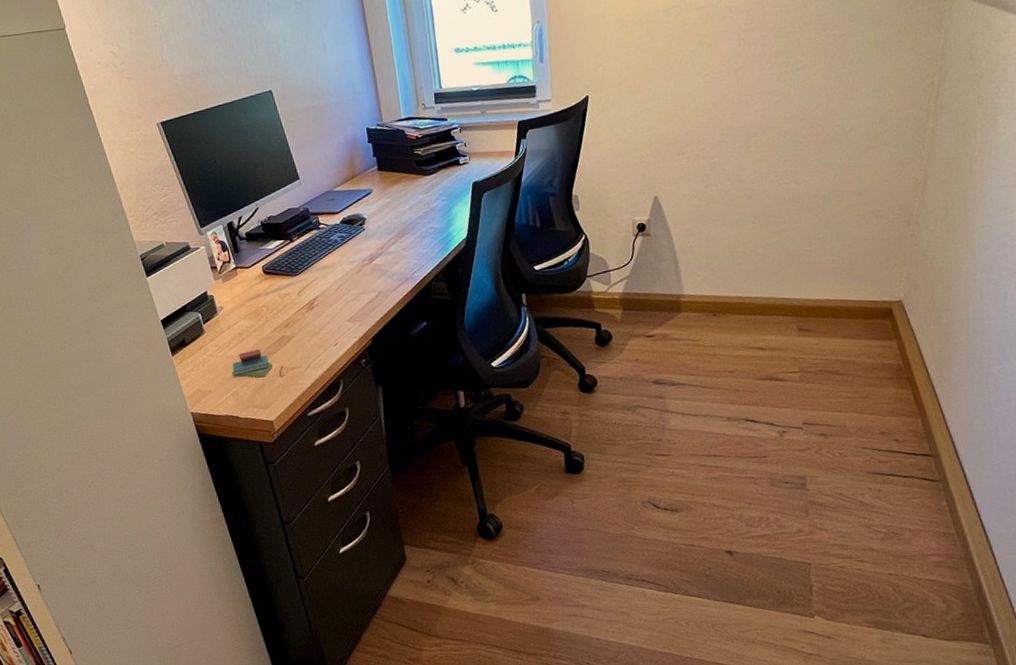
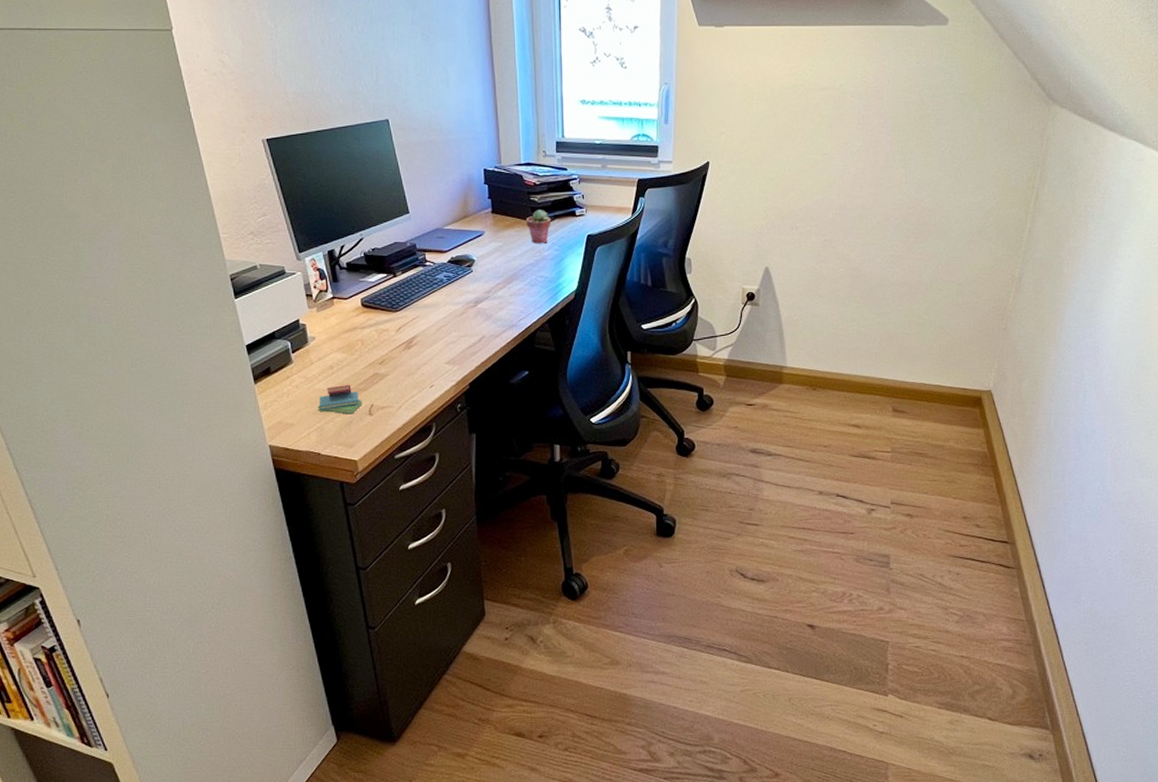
potted succulent: none [412,161,437,197] -> present [526,209,552,244]

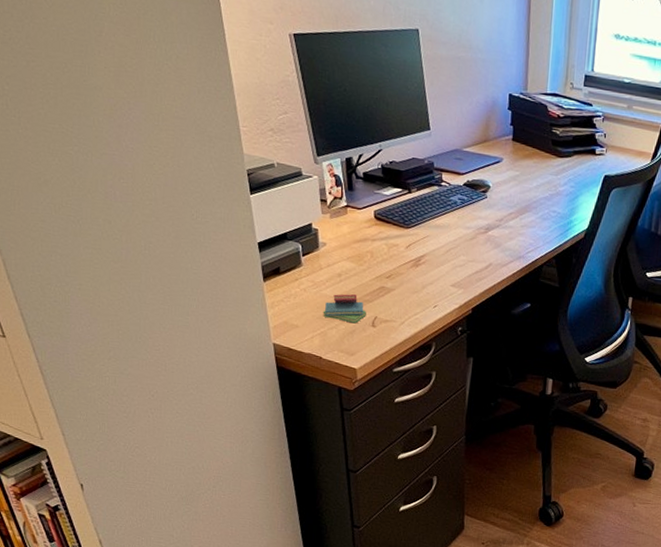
potted succulent: present [526,209,552,244] -> none [545,142,571,179]

